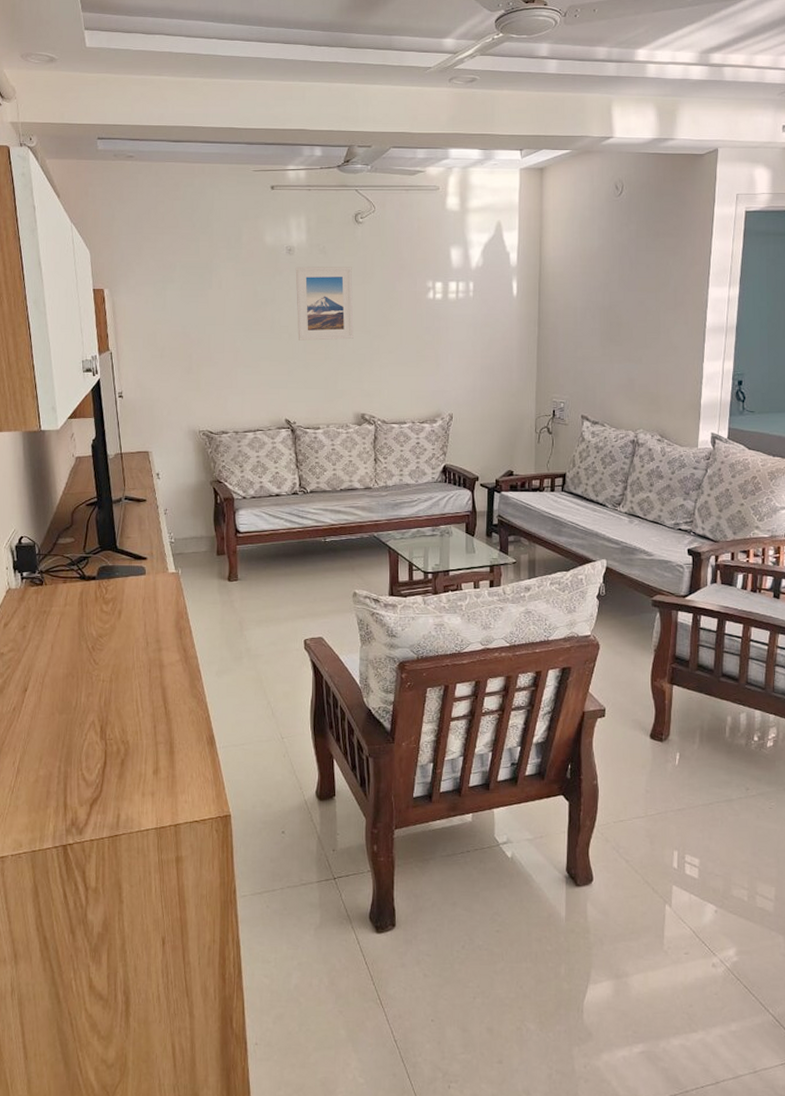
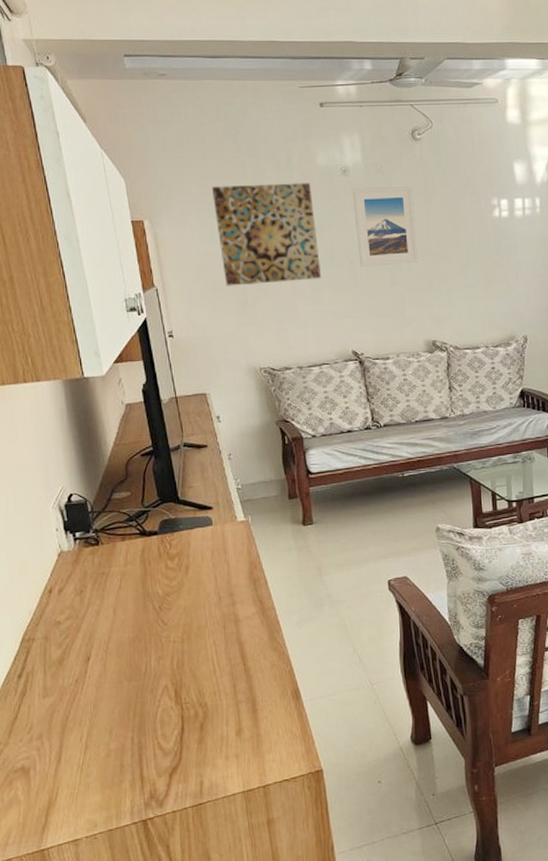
wall art: none [166,259,262,353] -> present [211,182,322,286]

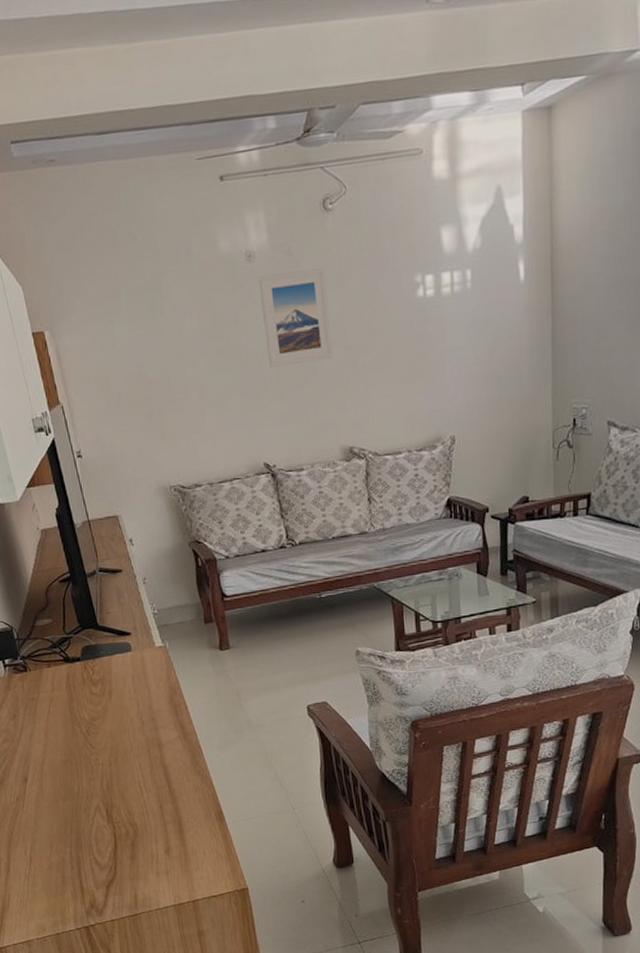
wall art: present [211,182,322,286] -> none [109,273,229,399]

